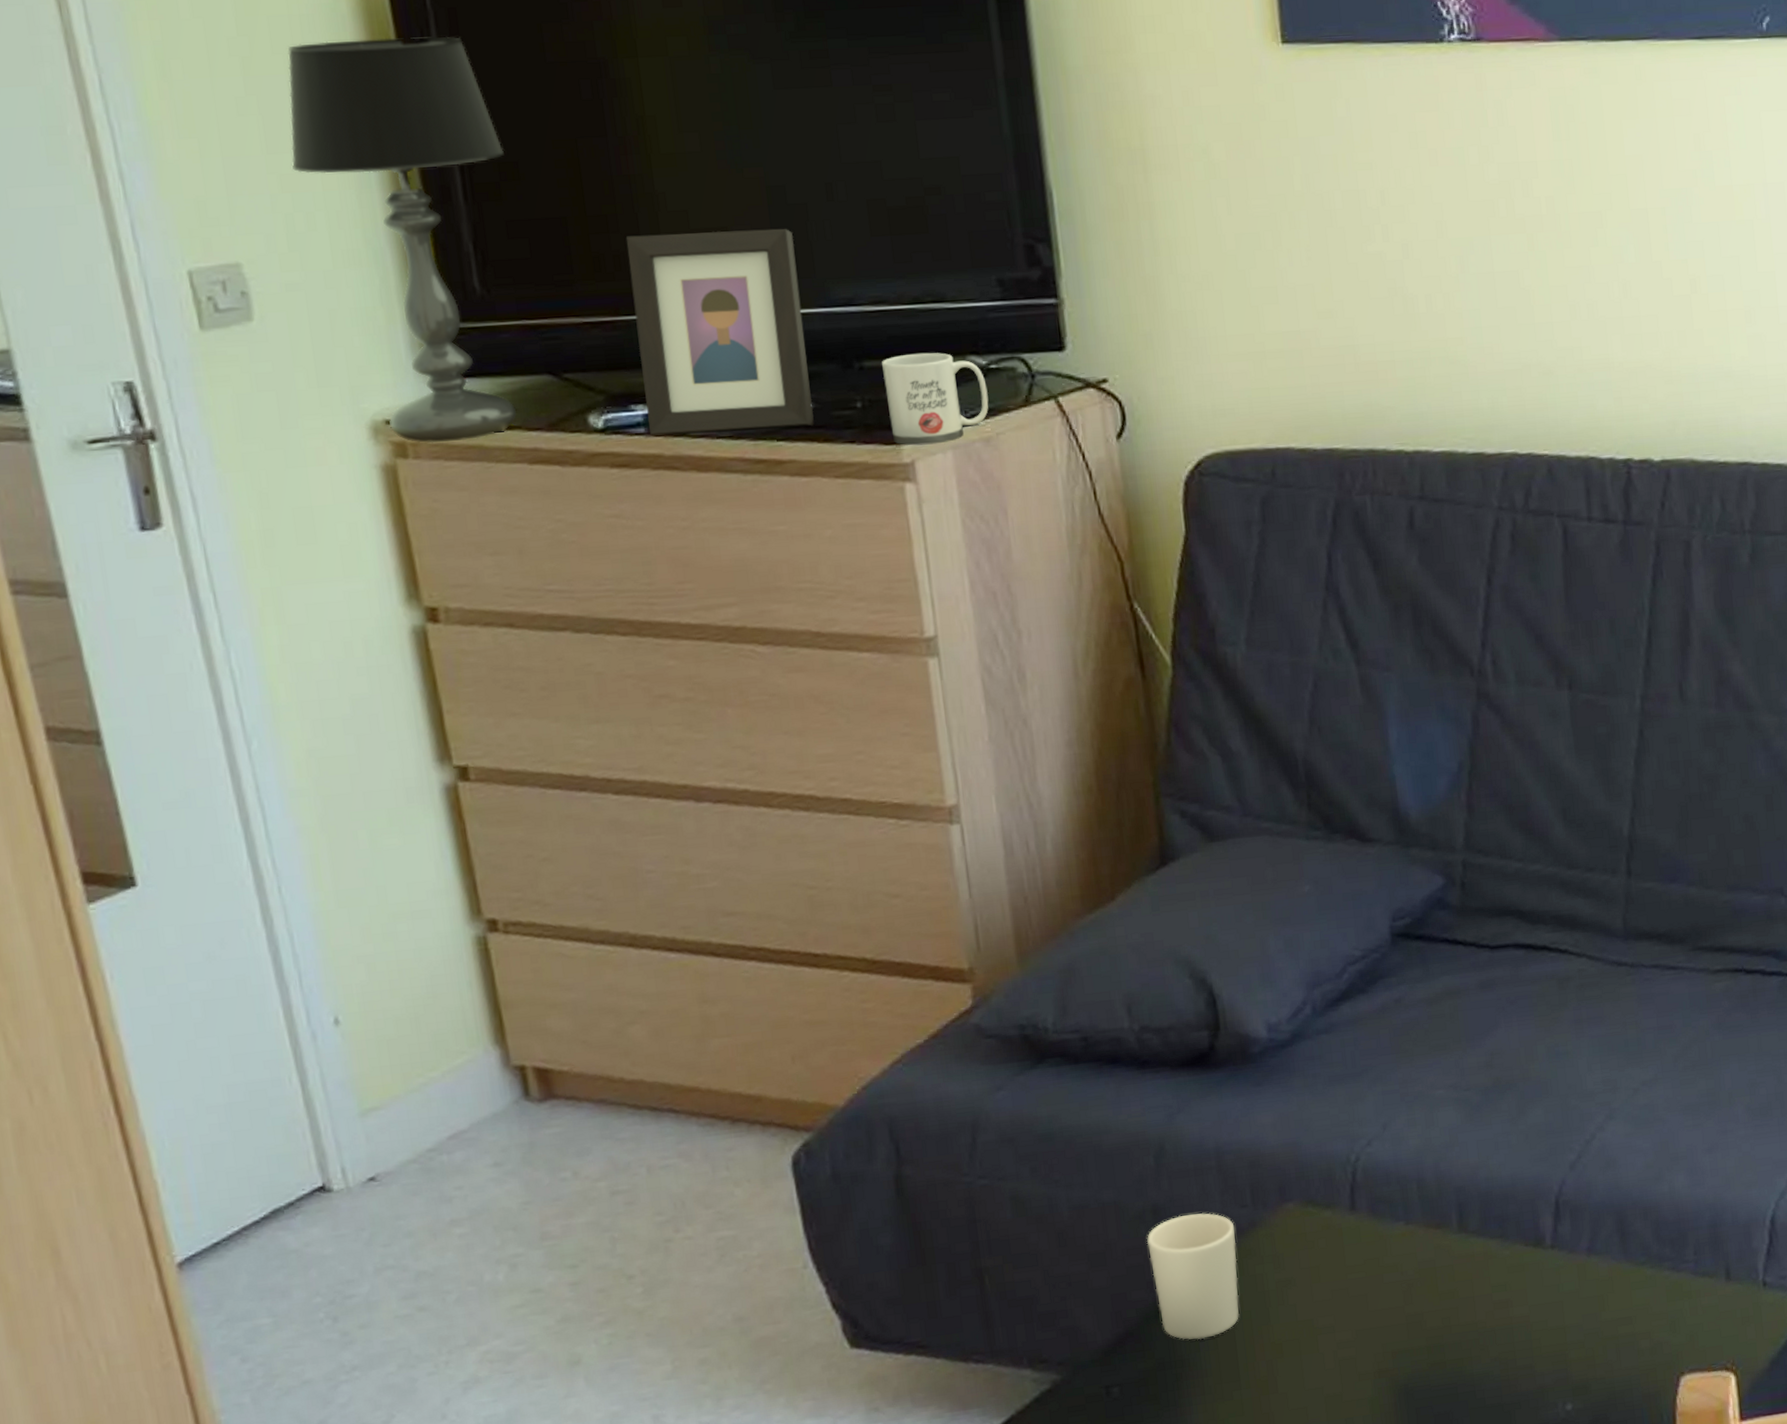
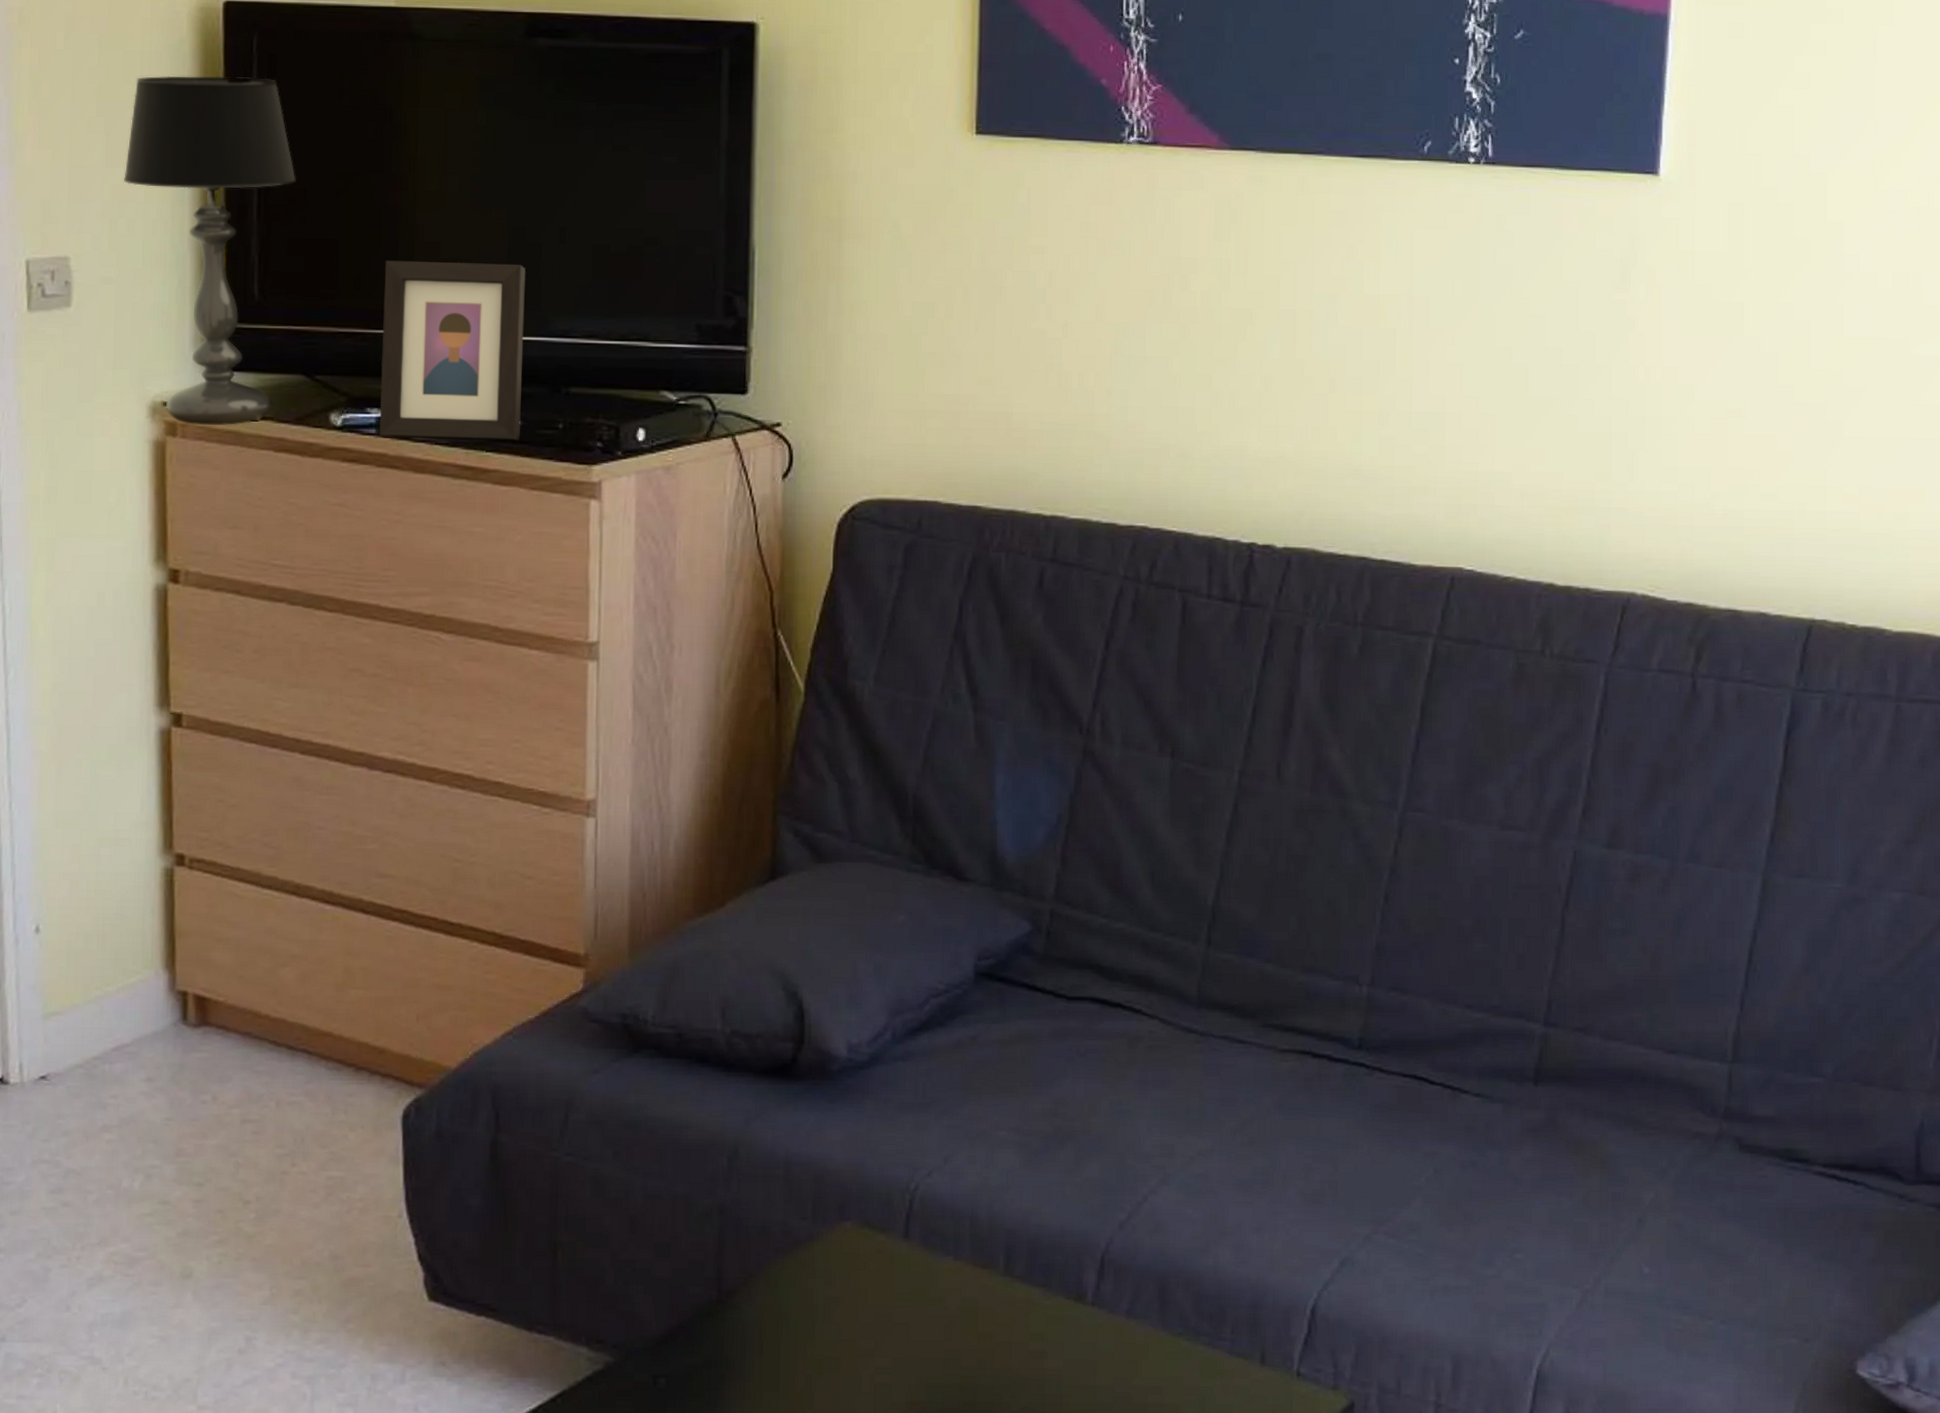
mug: present [882,352,989,446] -> none [585,384,674,468]
mug: present [1146,1213,1239,1340] -> none [710,1218,793,1344]

